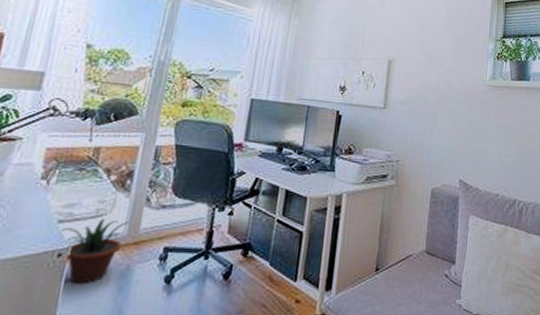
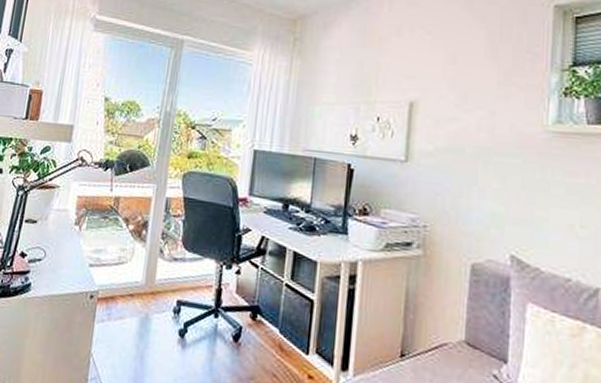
potted plant: present [62,219,129,284] -> none [92,266,146,327]

